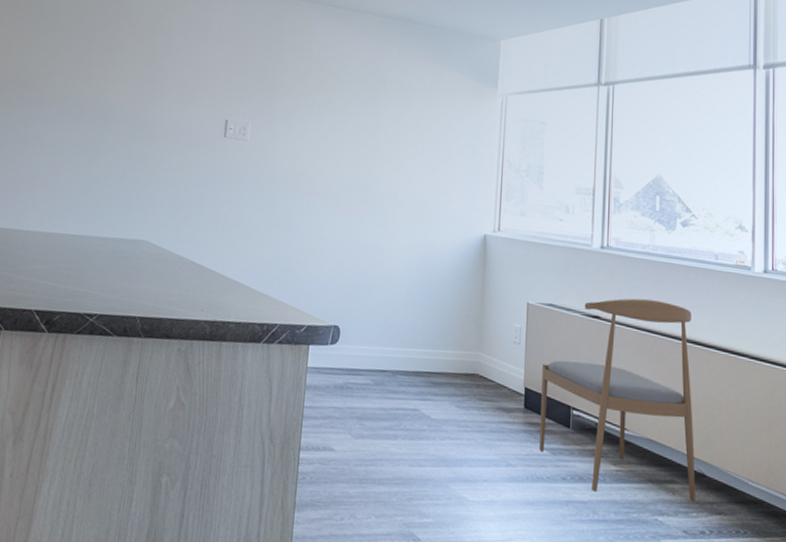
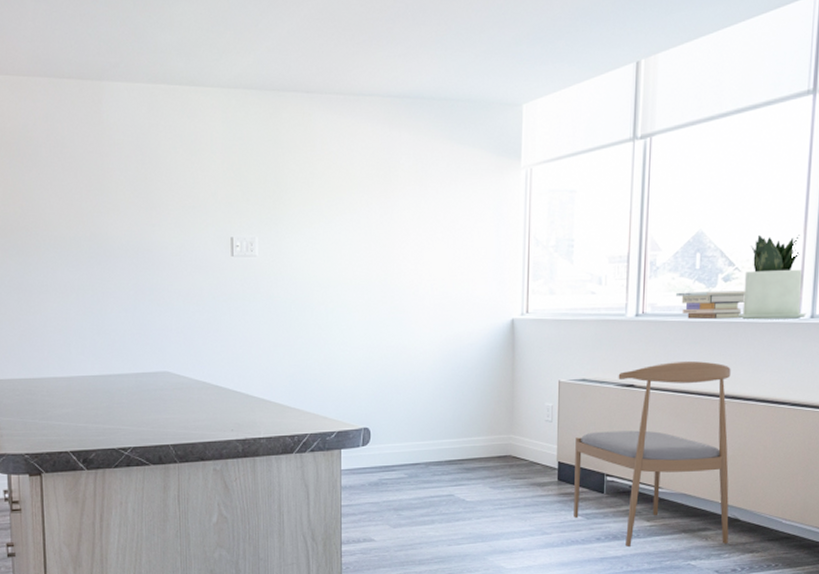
books: none [638,230,702,264] -> present [676,290,745,320]
planter: none [696,187,760,272] -> present [737,235,807,320]

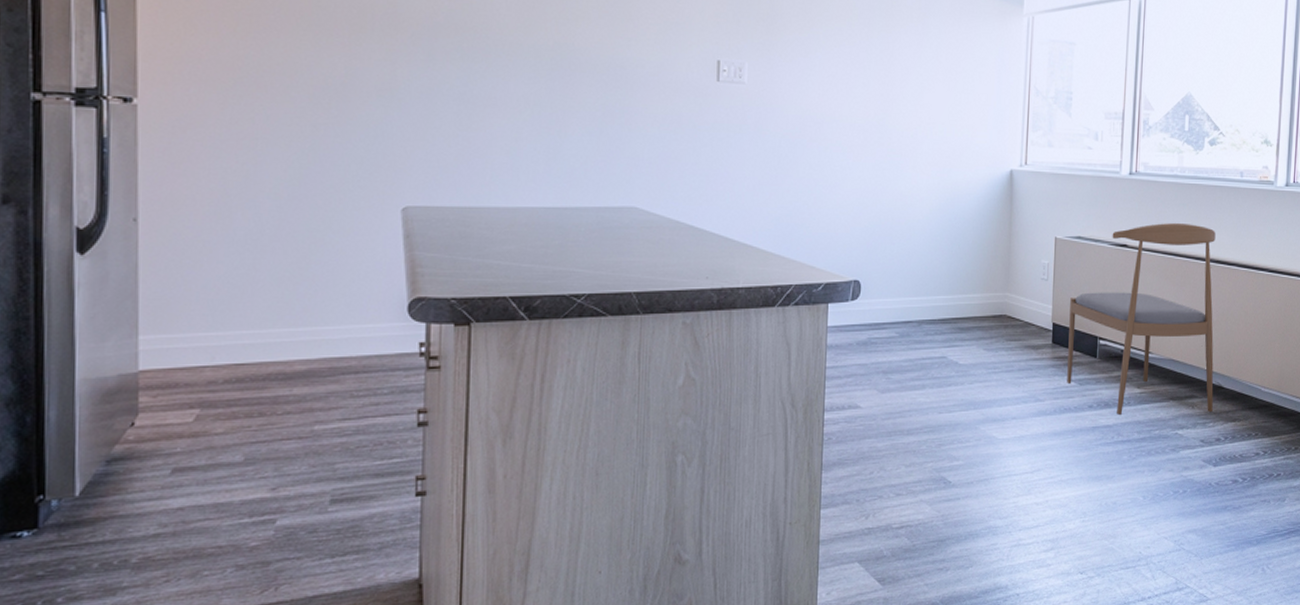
books: present [676,290,745,320] -> none [1167,153,1229,183]
planter: present [737,235,807,320] -> none [1222,102,1282,186]

